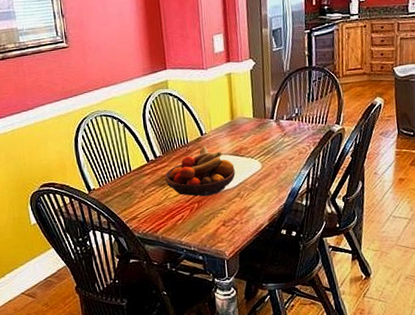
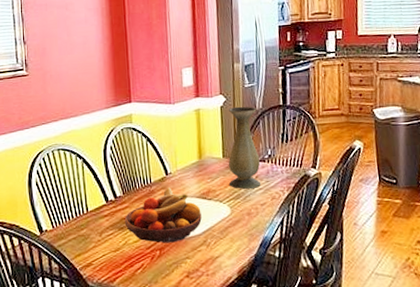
vase: none [257,69,289,146] -> present [228,106,261,189]

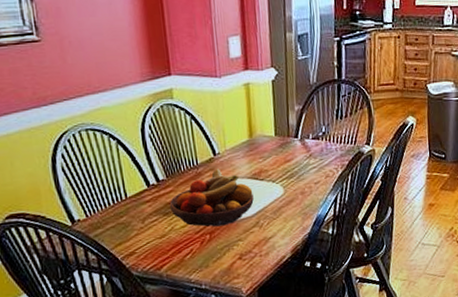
vase: present [228,106,261,189] -> none [280,80,315,168]

